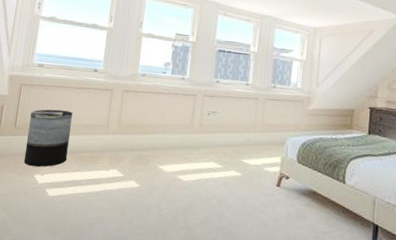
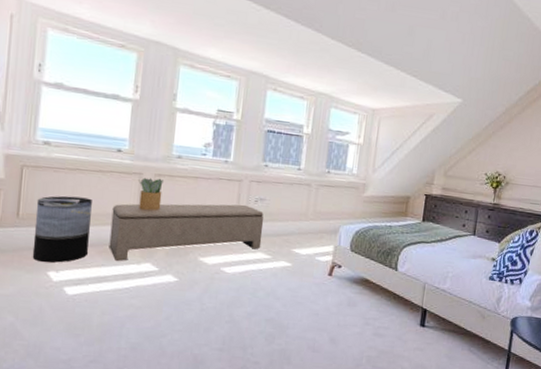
bench: none [84,116,216,168] -> present [109,203,264,262]
potted plant: none [109,93,130,122] -> present [138,177,164,211]

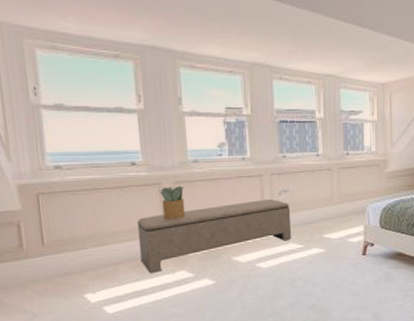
trash can: present [32,195,92,263] -> none [59,216,121,287]

